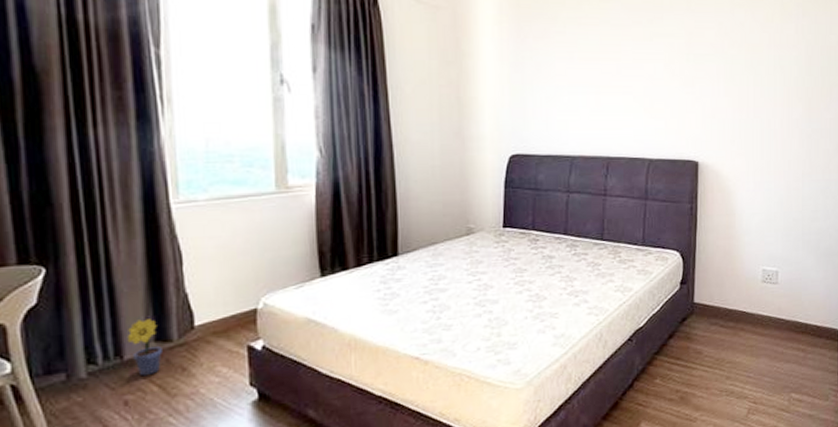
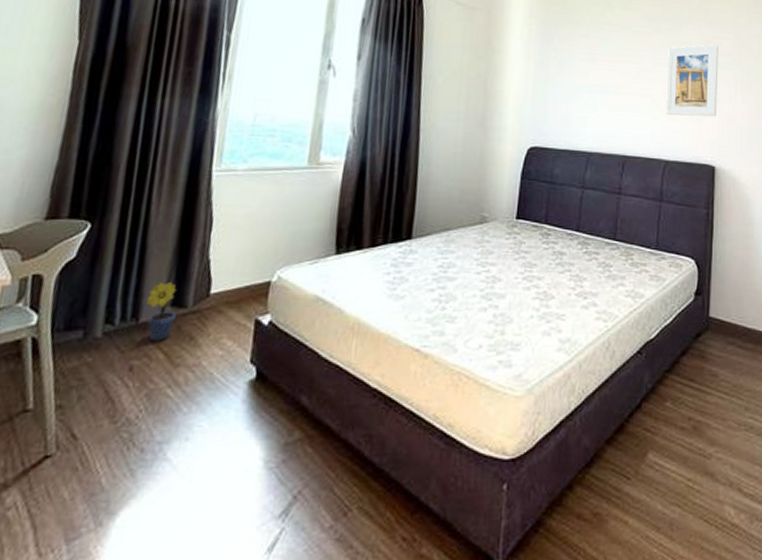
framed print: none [648,35,701,113] -> present [666,45,719,117]

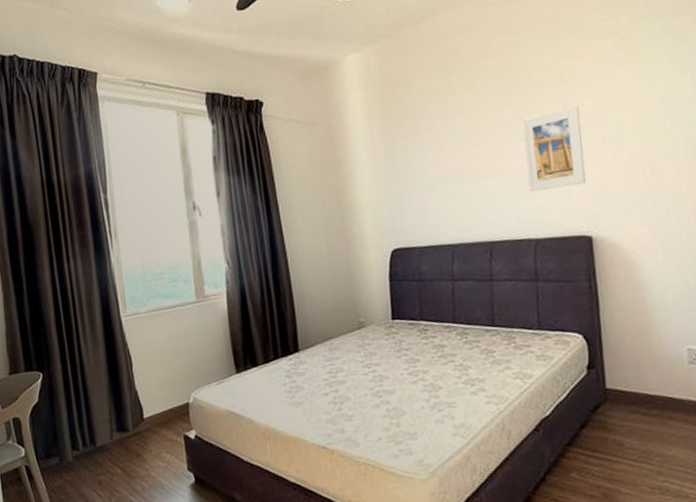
potted plant: present [146,282,177,342] -> none [97,412,123,461]

